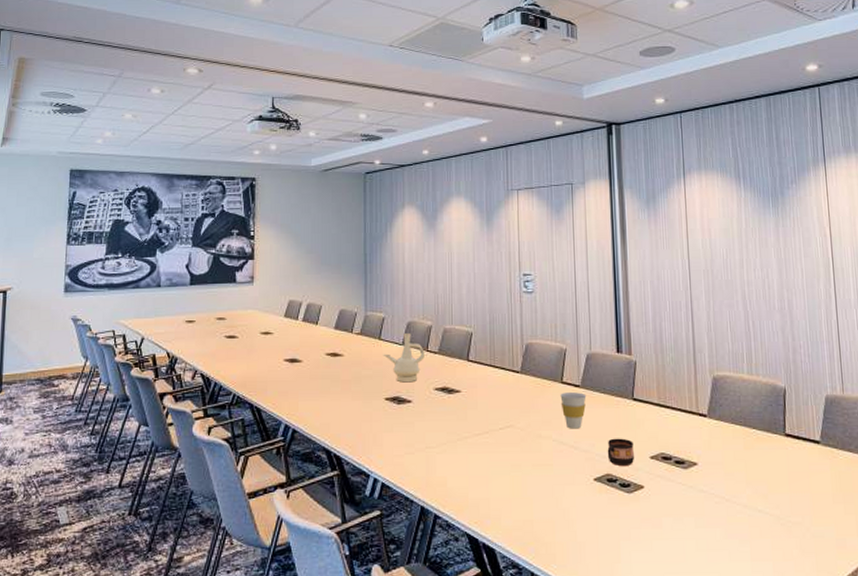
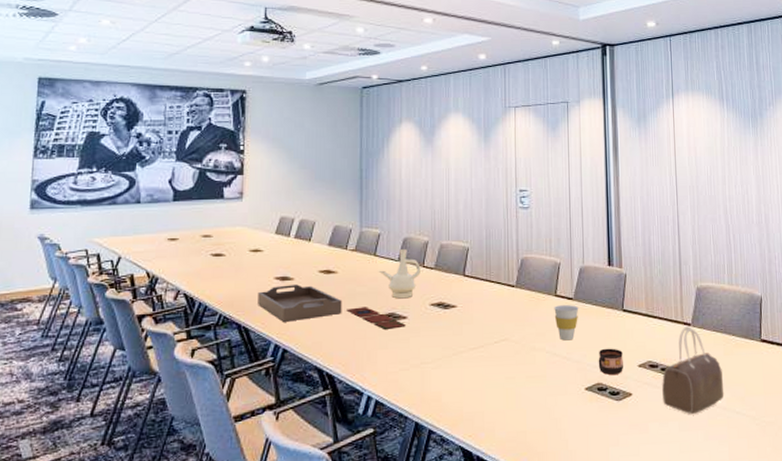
serving tray: none [269,367,349,403] -> present [258,284,342,322]
papers: none [353,390,411,413] -> present [346,307,406,329]
handbag: none [676,418,745,510] -> present [662,326,725,414]

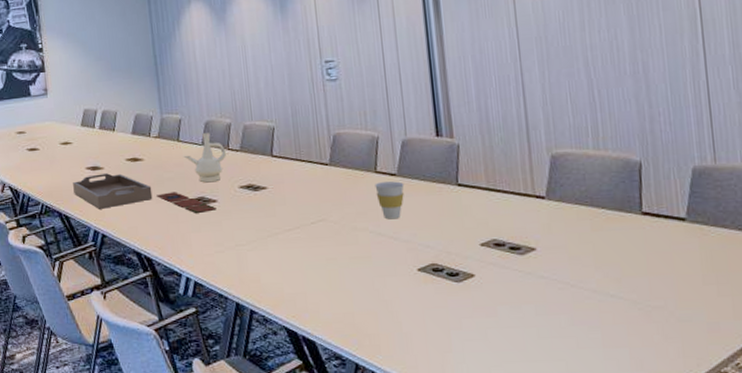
cup: present [598,348,623,376] -> none [431,226,462,256]
handbag: present [662,326,725,414] -> none [511,200,594,297]

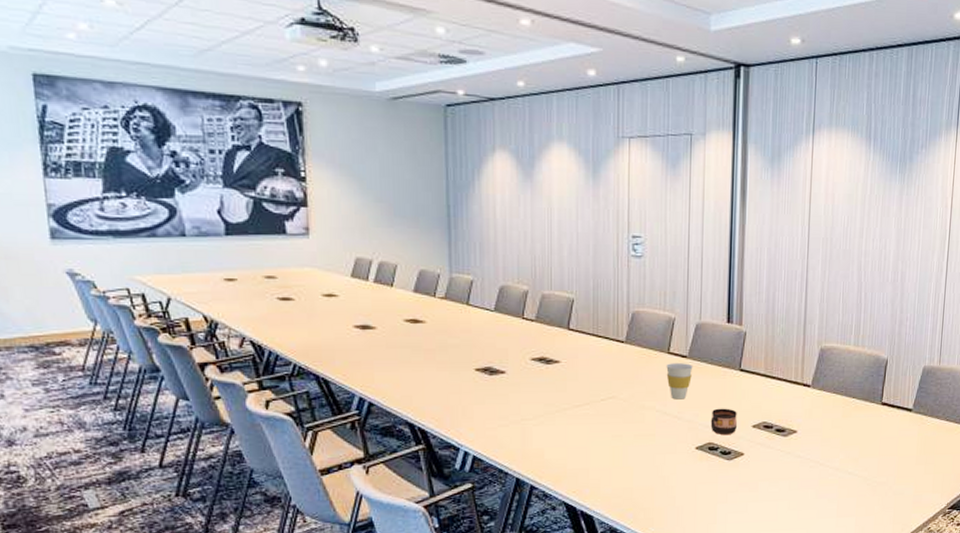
serving tray: present [73,173,153,209] -> none [336,334,433,374]
papers: present [156,192,217,213] -> none [438,360,504,384]
coffeepot: present [183,132,226,183] -> none [472,297,520,352]
cup: none [431,226,462,256] -> present [710,408,737,436]

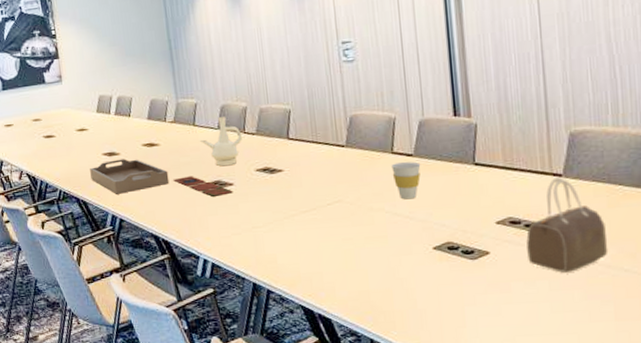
serving tray: none [336,334,433,374] -> present [90,159,170,194]
papers: none [438,360,504,384] -> present [173,176,233,197]
coffeepot: none [472,297,520,352] -> present [199,116,242,167]
cup: present [710,408,737,436] -> none [446,205,478,234]
handbag: none [775,388,839,474] -> present [526,177,608,273]

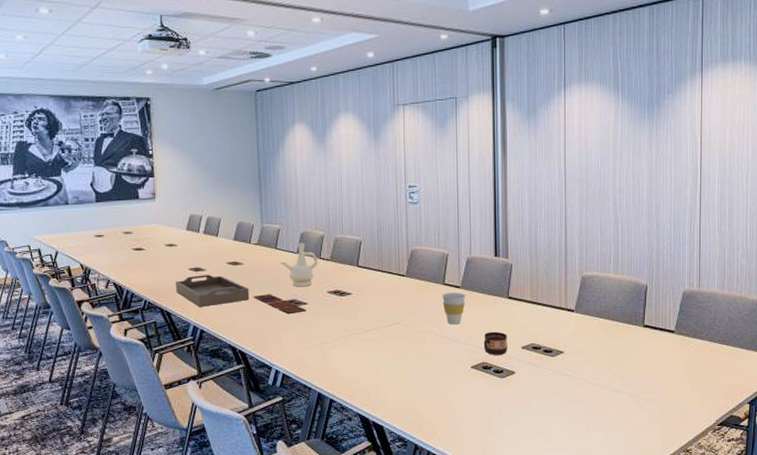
cup: none [446,205,478,234] -> present [483,331,507,356]
handbag: present [526,177,608,273] -> none [544,312,605,391]

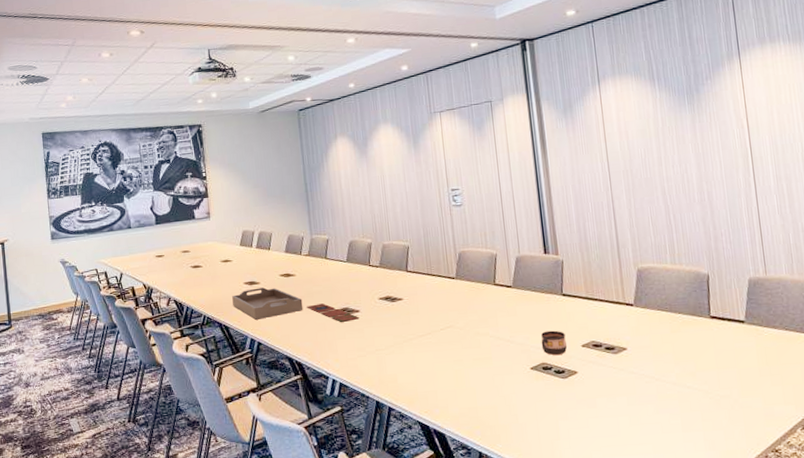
coffeepot: present [279,242,318,287] -> none [330,250,368,295]
cup: present [442,293,466,325] -> none [494,292,519,325]

